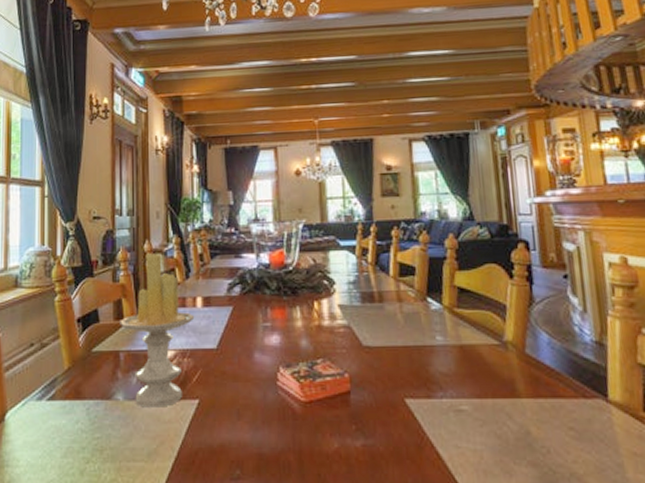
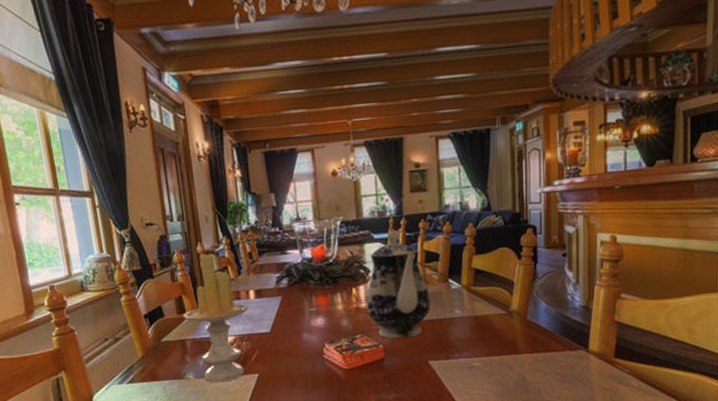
teapot: none [329,237,406,368] -> present [366,230,431,339]

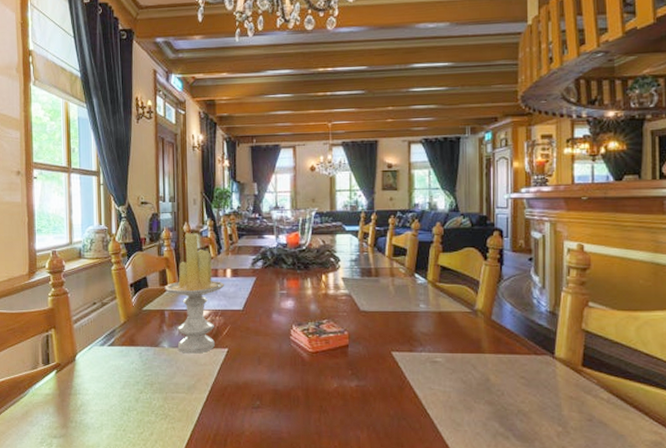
teapot: present [366,230,431,339] -> none [334,224,396,327]

